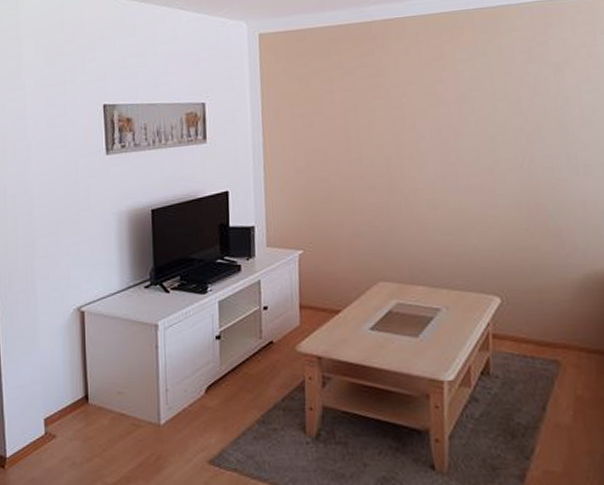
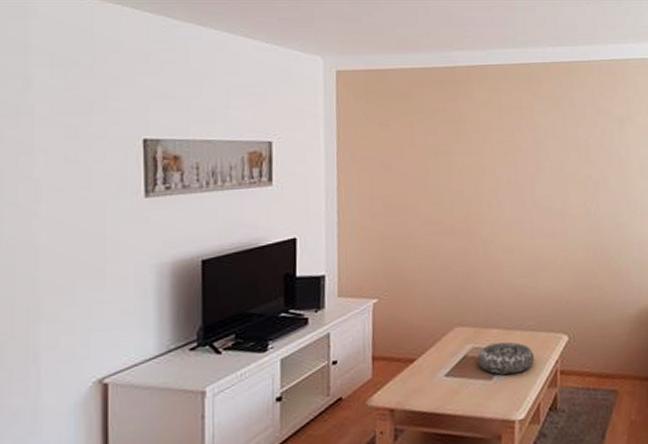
decorative bowl: none [402,300,464,334] -> present [477,341,535,375]

